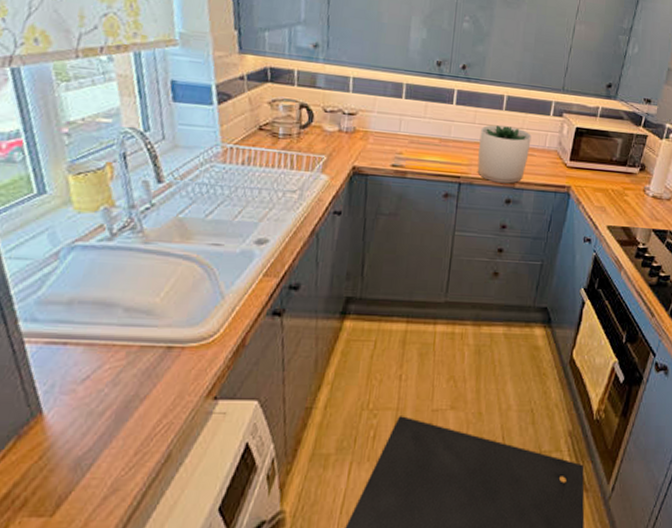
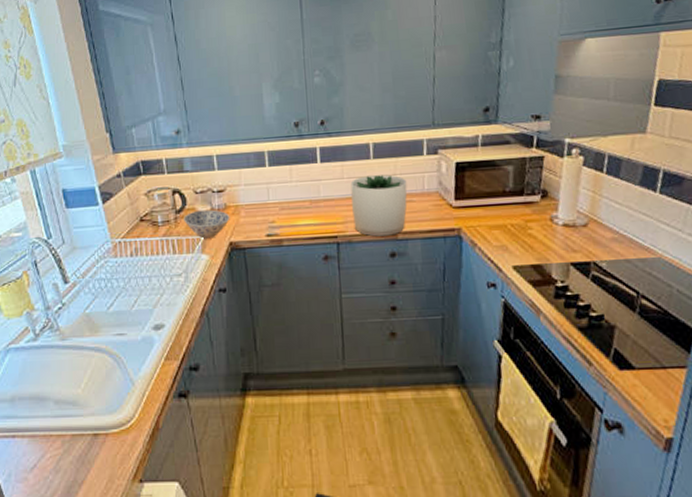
bowl: none [307,129,358,160] -> present [184,209,230,239]

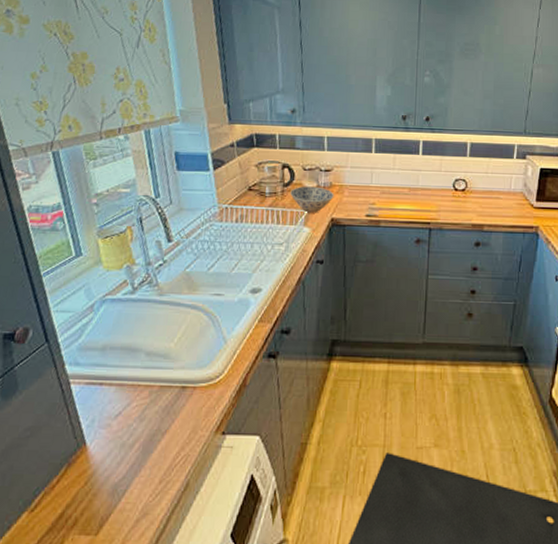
planter: present [350,175,408,237] -> none [446,171,496,227]

